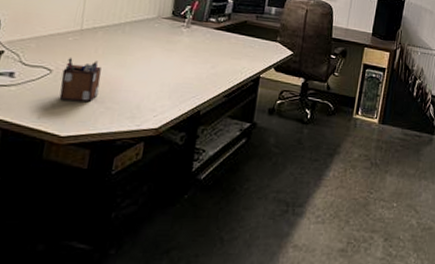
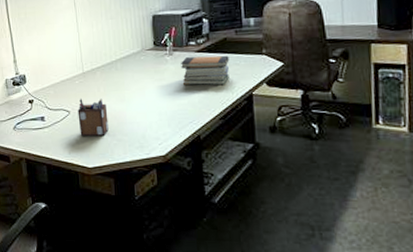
book stack: none [193,32,246,65] -> present [181,55,230,86]

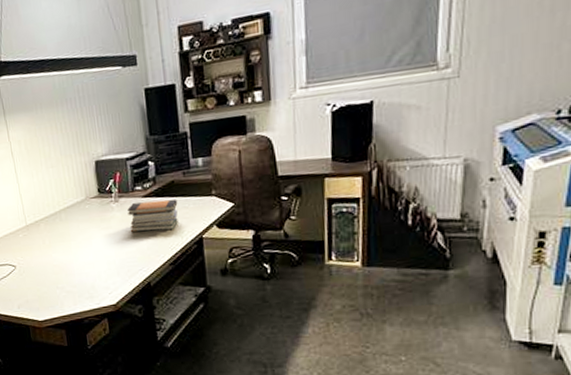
desk organizer: present [78,98,109,137] -> none [23,251,57,291]

